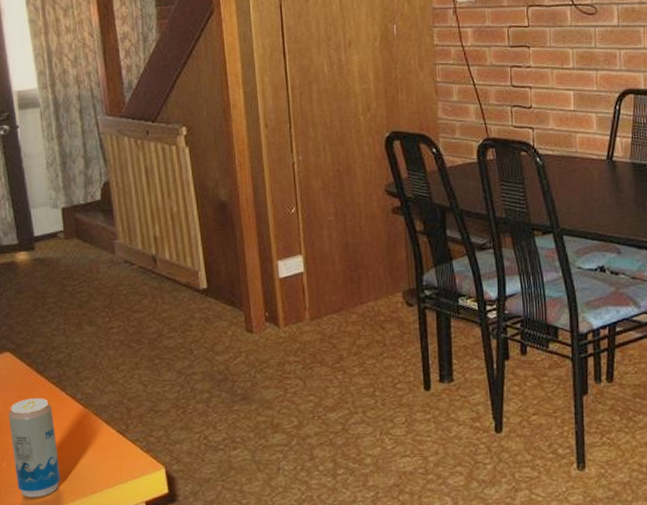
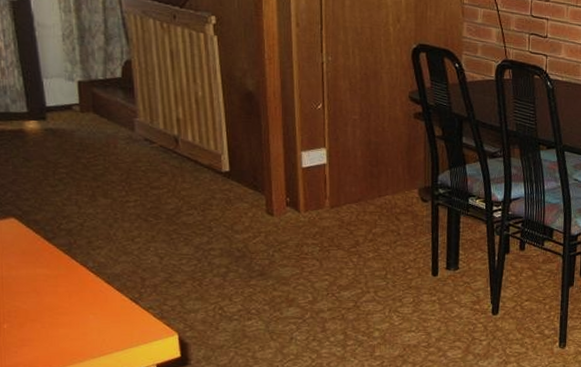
beverage can: present [8,398,61,498] -> none [11,264,68,358]

